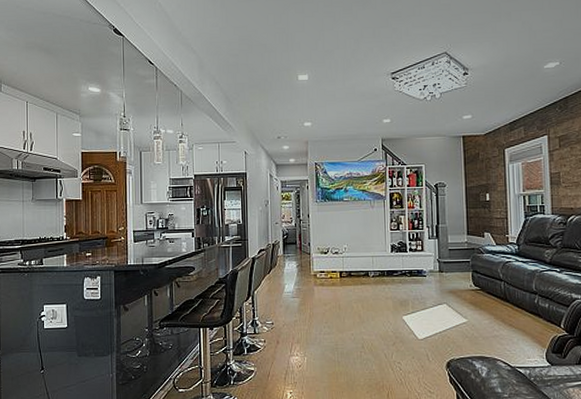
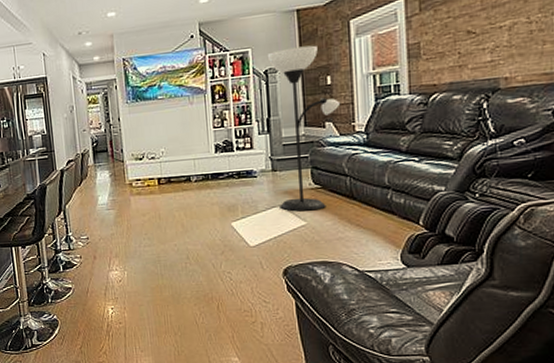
floor lamp: none [437,166,497,310] -> present [267,45,341,211]

